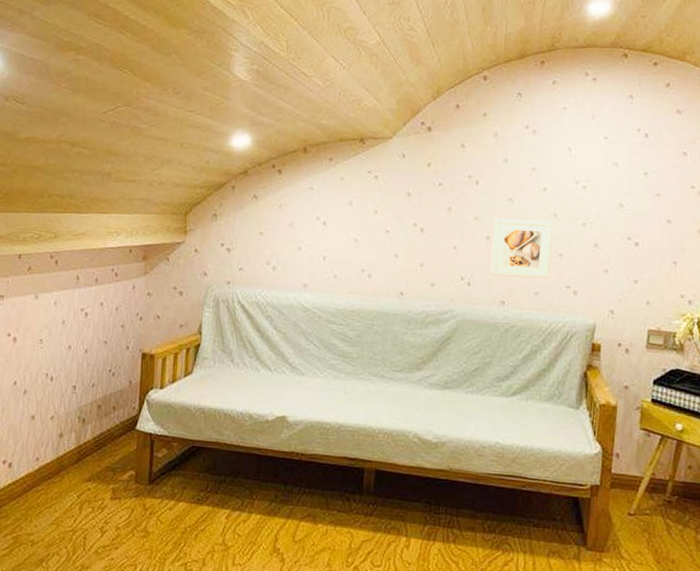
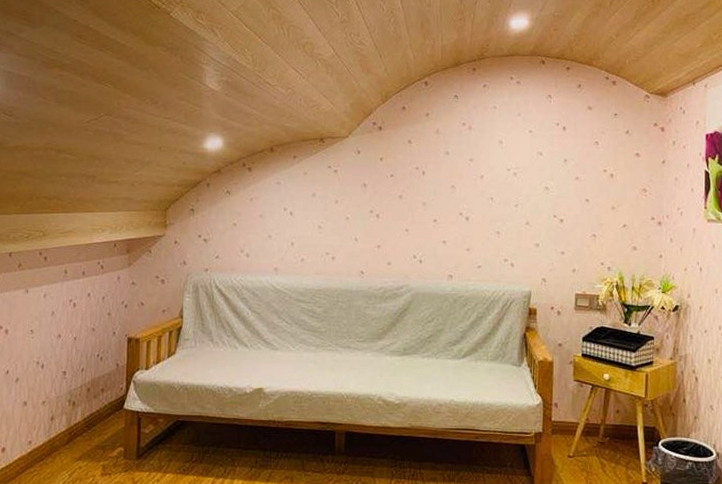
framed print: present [491,218,554,280] -> none [439,203,491,254]

